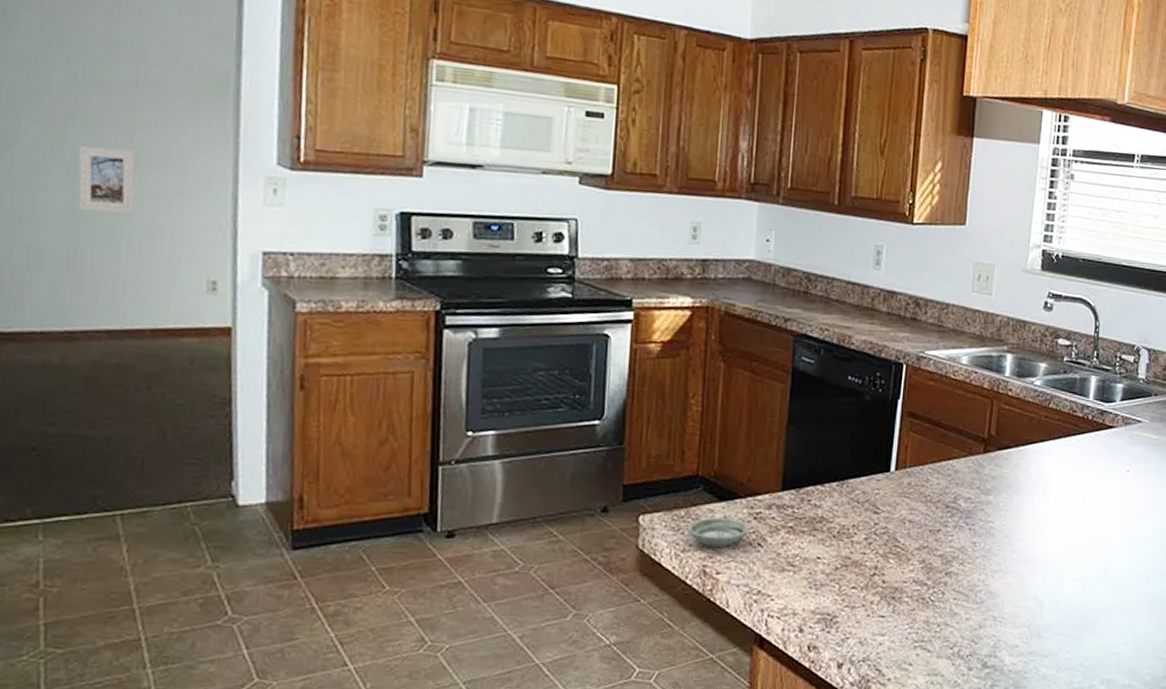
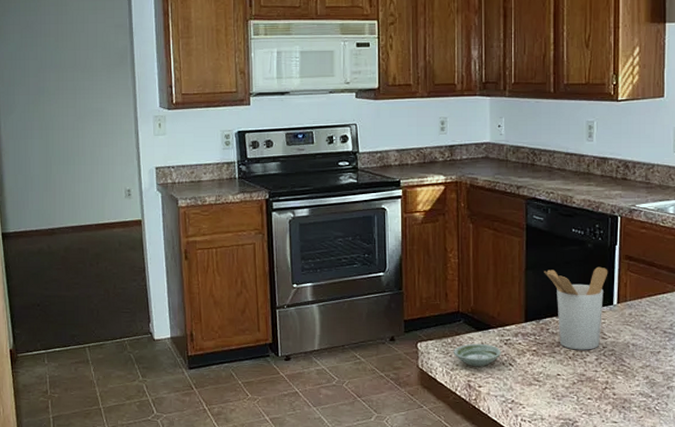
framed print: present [78,146,135,213] -> none [47,107,80,150]
utensil holder: none [810,424,887,527] -> present [544,266,608,350]

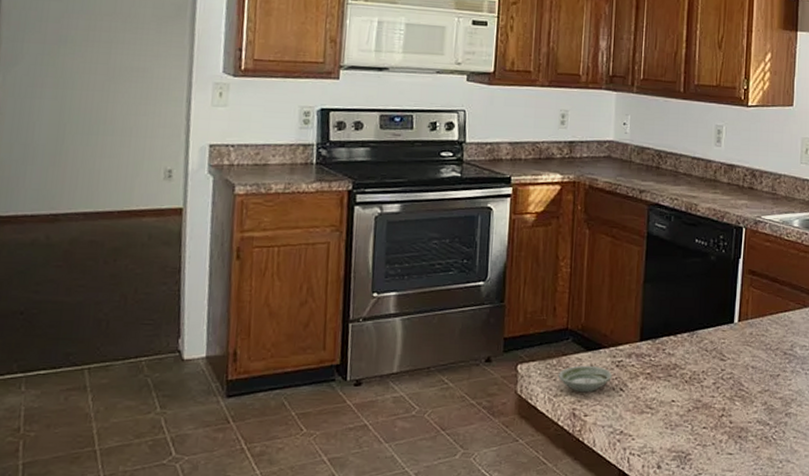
utensil holder: present [544,266,608,350] -> none [663,281,731,373]

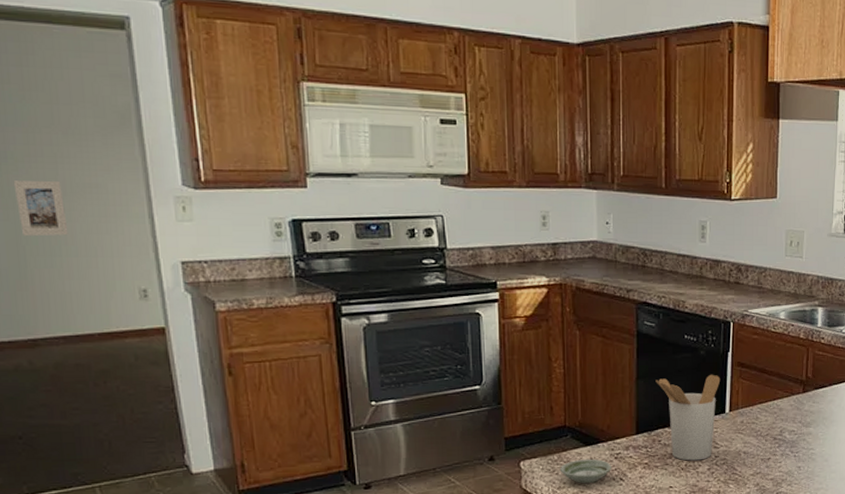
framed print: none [65,63,111,116] -> present [13,180,69,237]
utensil holder: none [663,281,731,373] -> present [655,374,721,461]

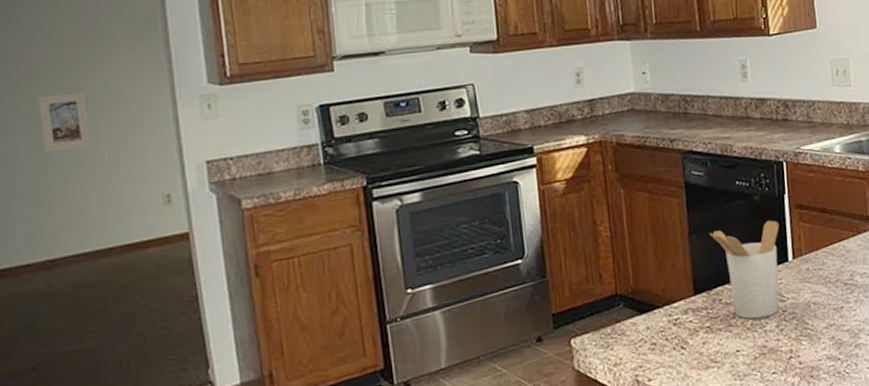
saucer: present [559,459,611,484] -> none [614,328,671,358]

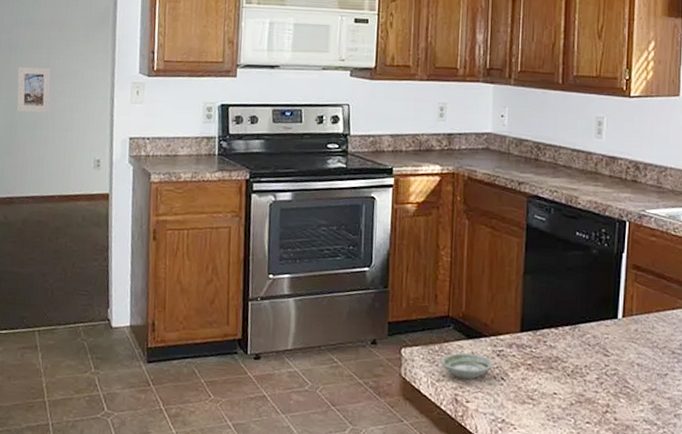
saucer: none [614,328,671,358] -> present [440,352,493,380]
utensil holder: present [709,220,780,319] -> none [543,275,614,368]

